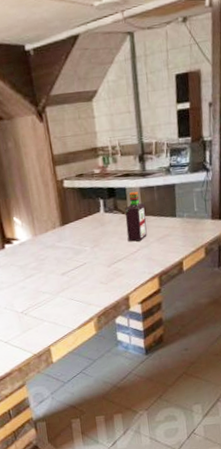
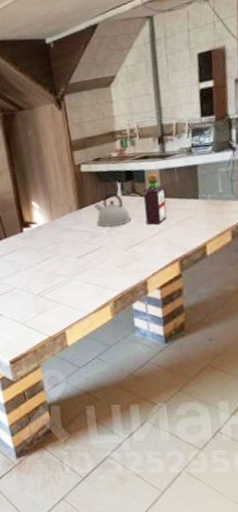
kettle: none [76,209,114,244] -> present [93,192,132,227]

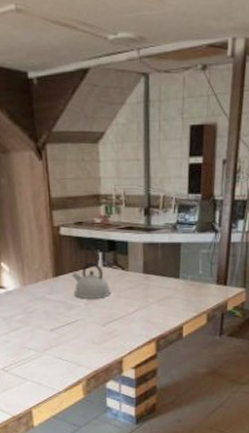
bottle: present [143,173,167,225] -> none [125,246,148,301]

